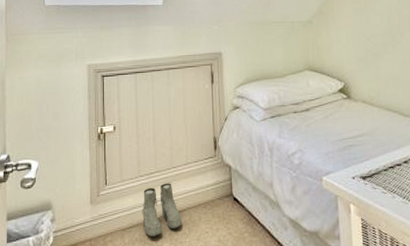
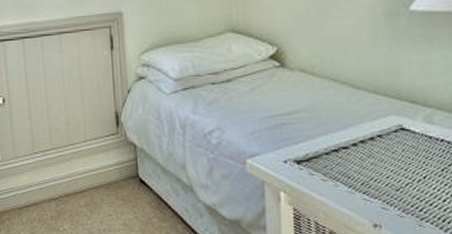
boots: present [142,183,181,236] -> none [39,161,82,217]

